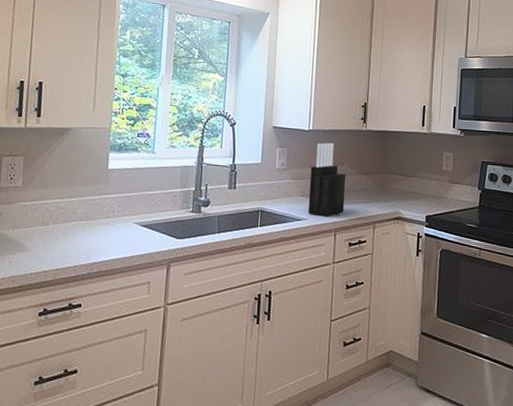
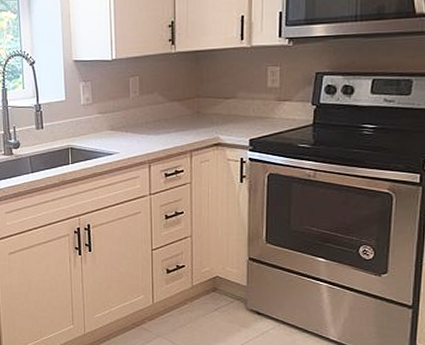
knife block: present [307,142,346,217] -> none [117,70,157,149]

